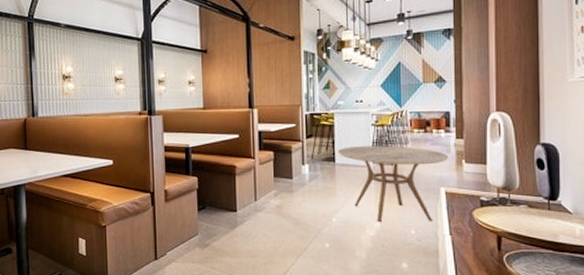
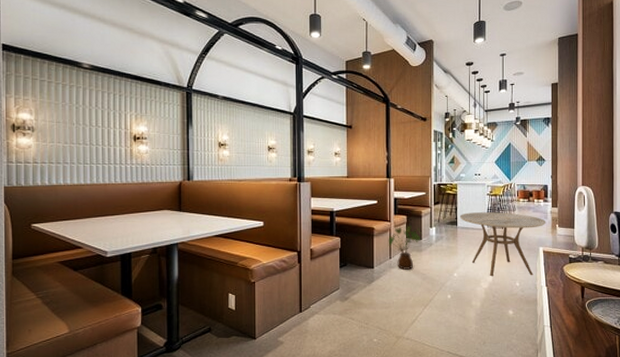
house plant: none [252,163,293,214] -> present [388,226,423,270]

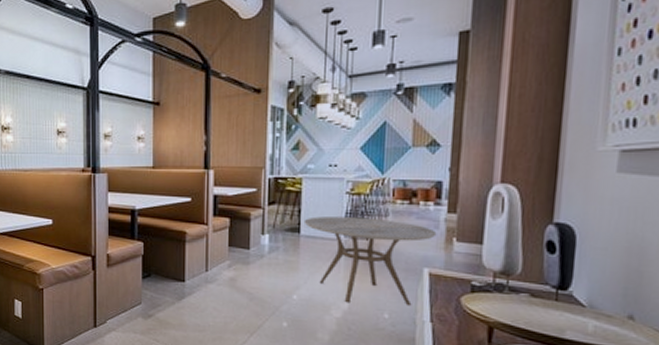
house plant: present [388,226,423,270] -> none [204,231,251,286]

